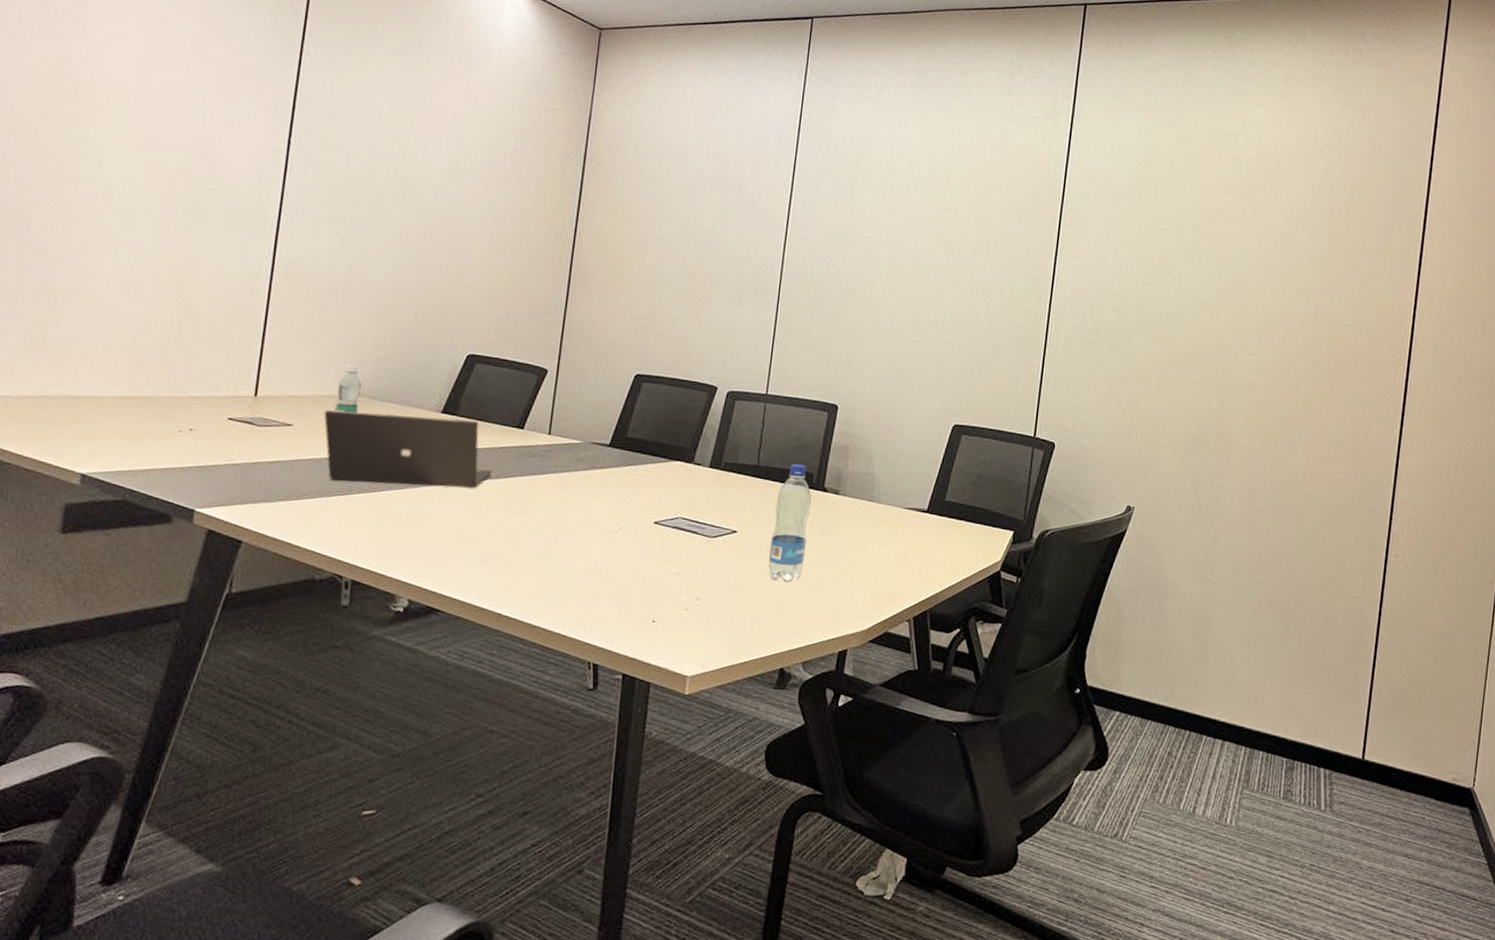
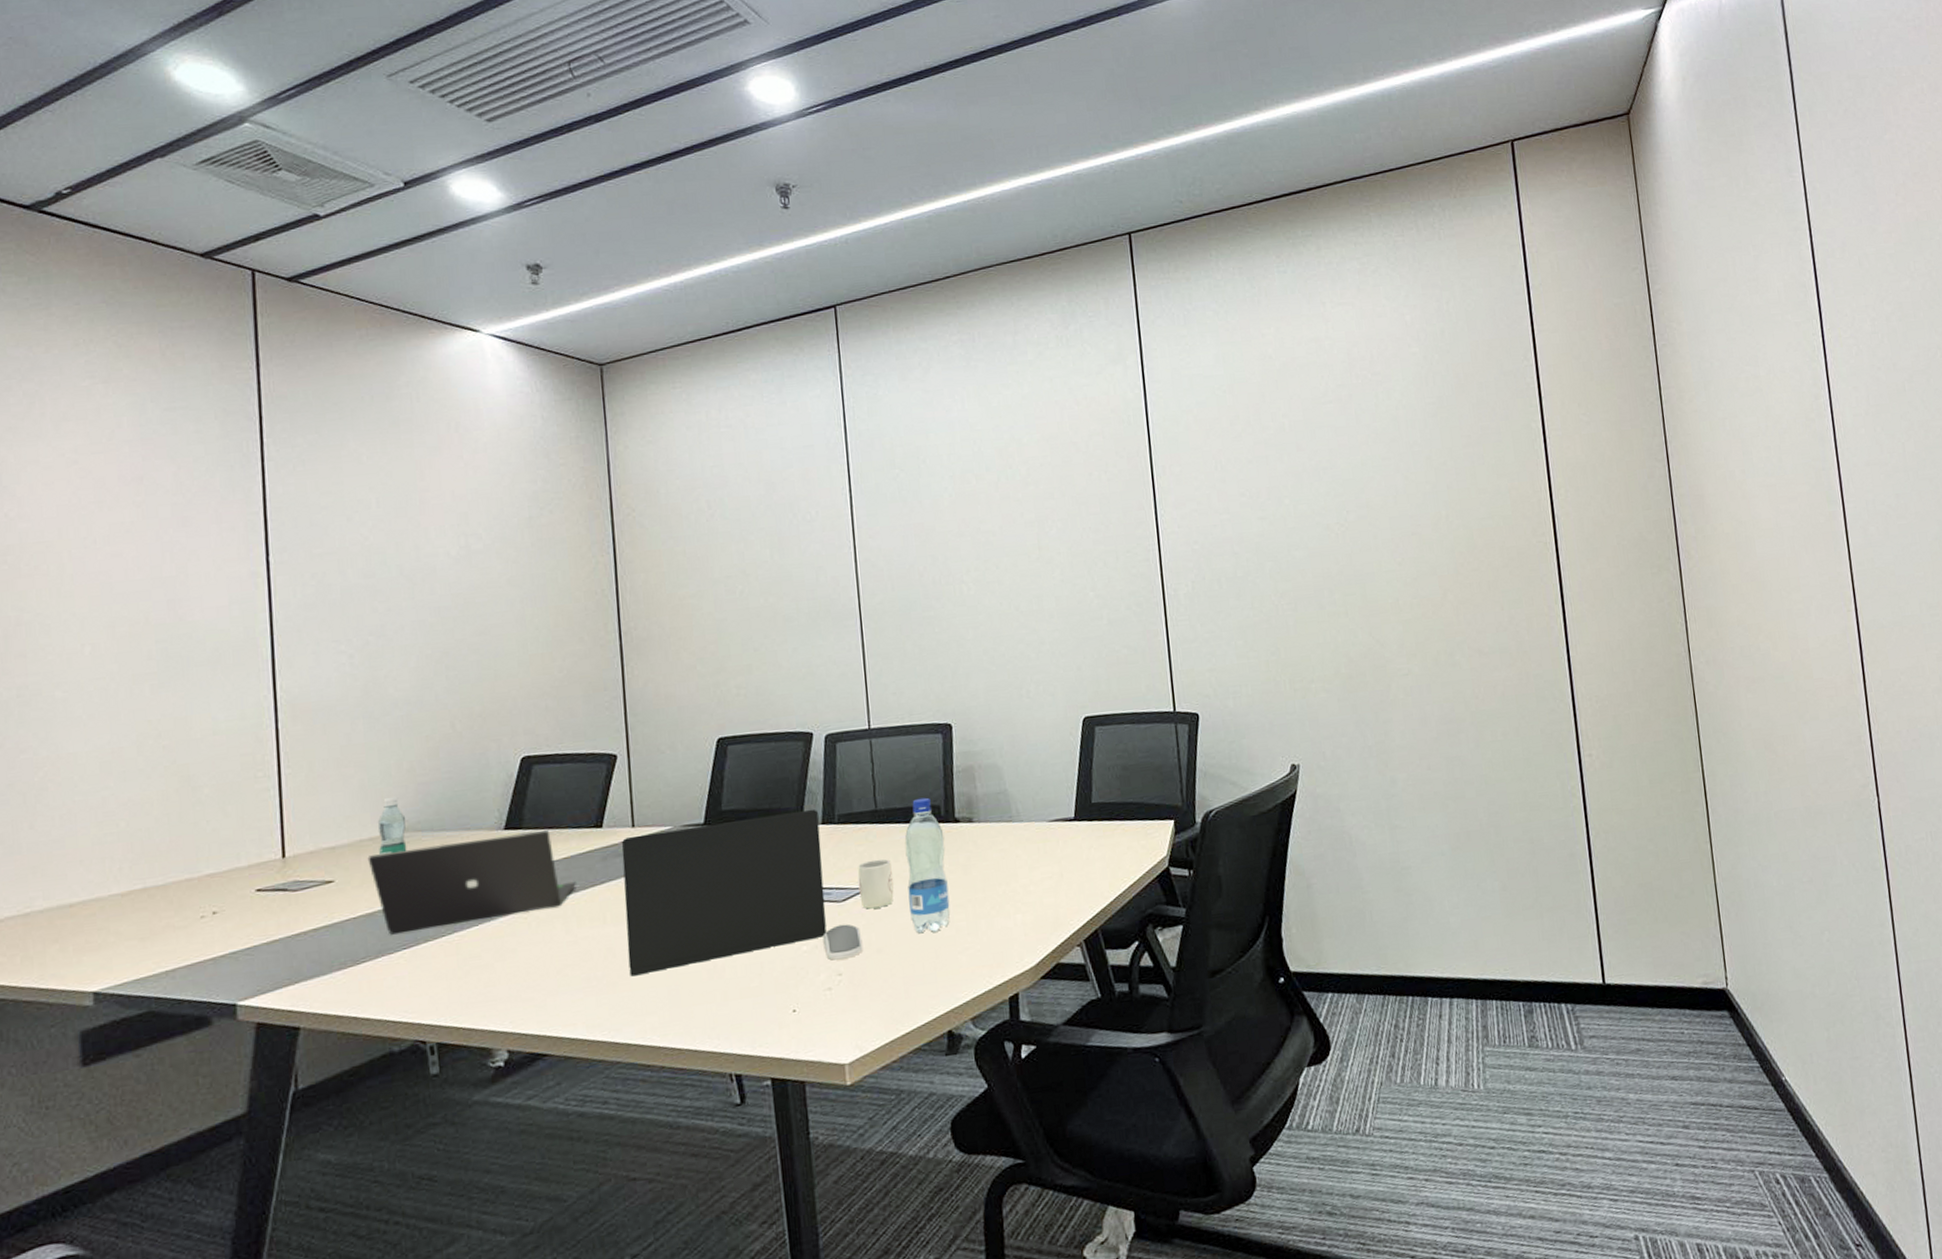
laptop: none [522,442,708,564] -> present [621,809,827,977]
computer mouse: none [689,556,724,587] -> present [822,924,863,961]
mug: none [728,507,762,550] -> present [857,858,894,909]

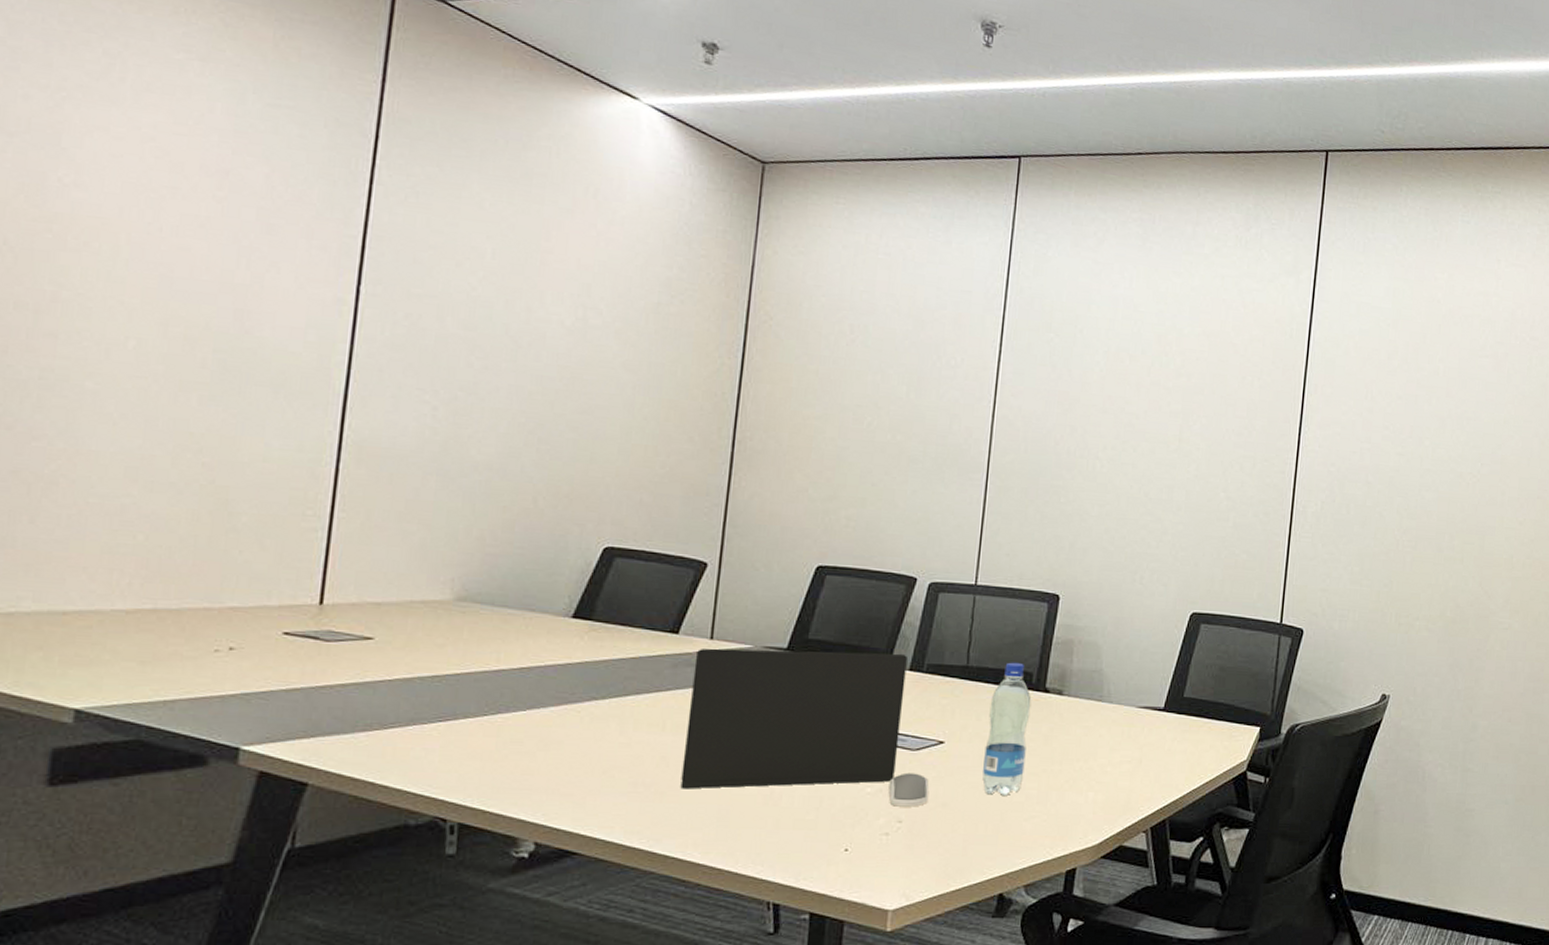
laptop: present [367,830,576,935] -> none [415,619,640,706]
bottle: present [377,796,407,856] -> none [430,562,465,622]
mug: present [857,858,894,909] -> none [934,714,973,763]

